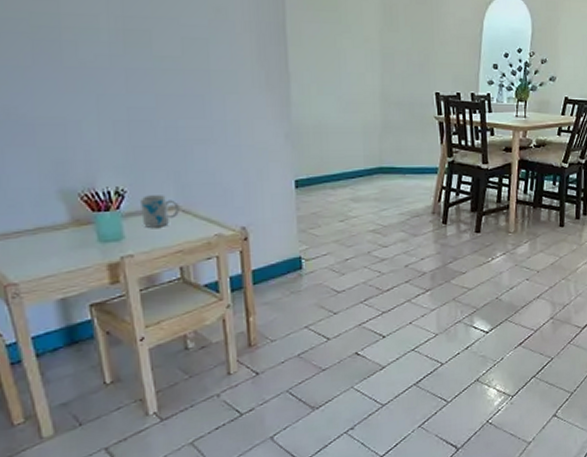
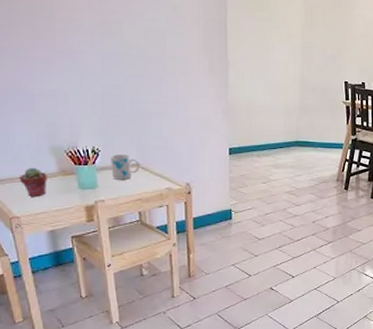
potted succulent: none [17,217,55,256] -> present [20,167,47,197]

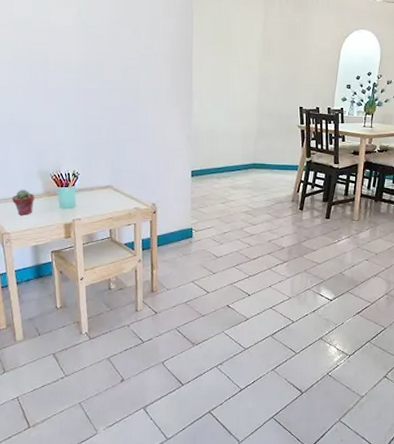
mug: present [111,154,139,180] -> none [88,177,112,200]

